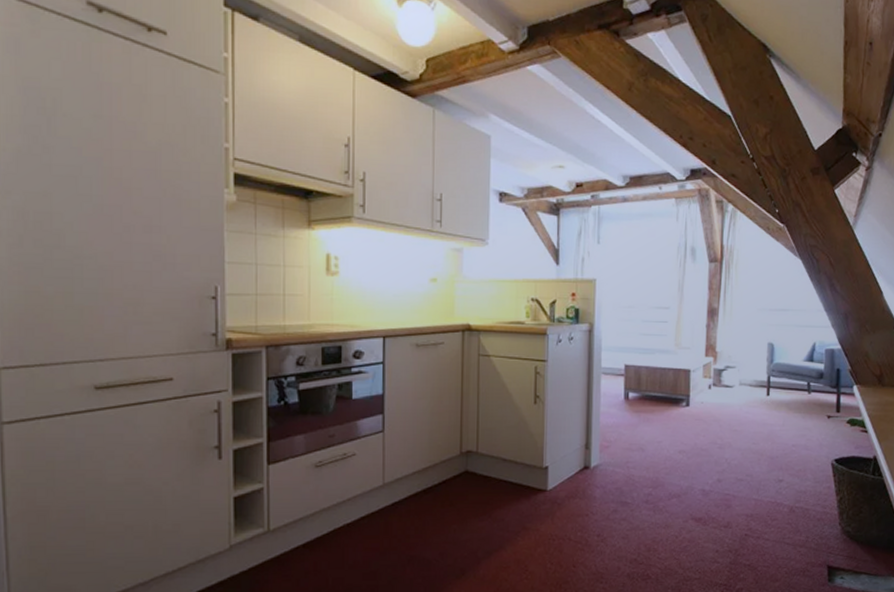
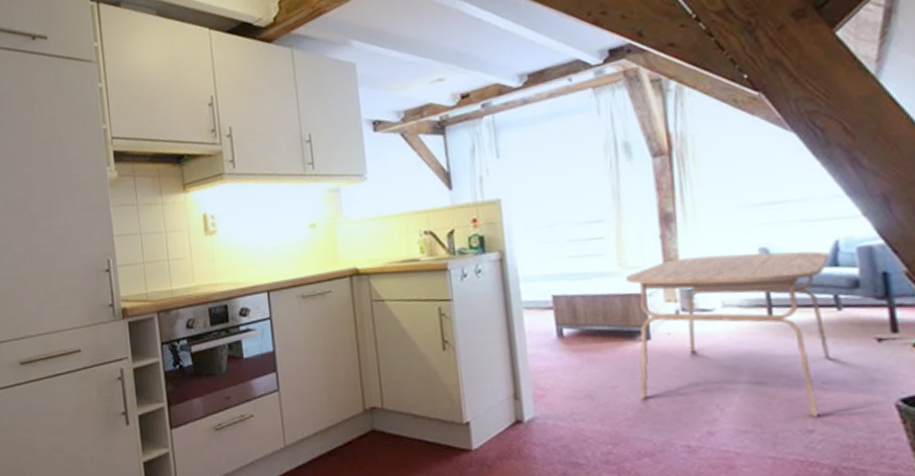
dining table: none [677,345,809,471] -> present [625,251,830,418]

